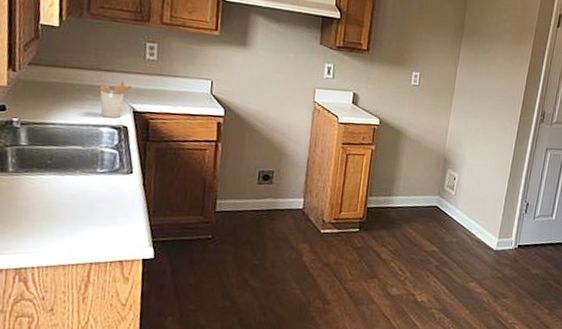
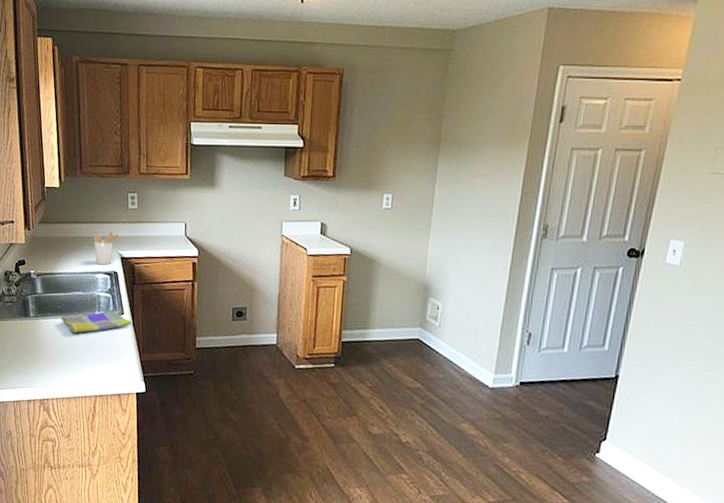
dish towel: none [49,168,142,193] -> present [60,310,132,333]

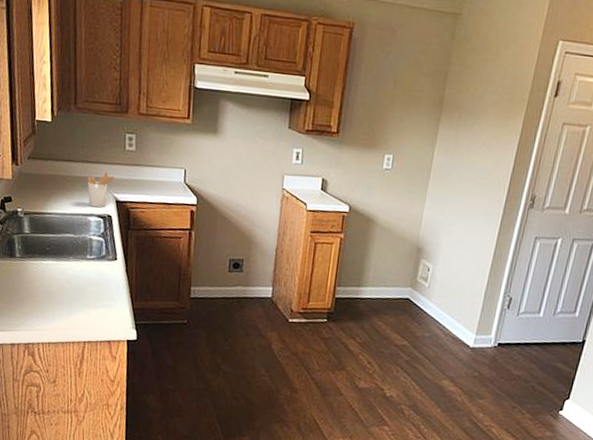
dish towel: present [60,310,132,333] -> none [48,255,125,277]

